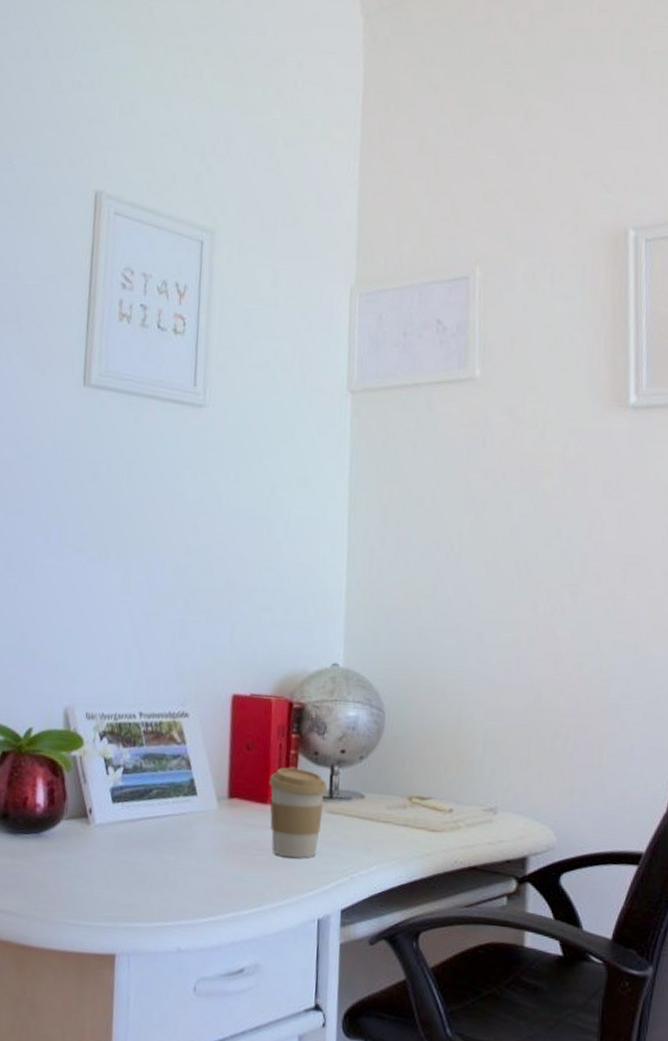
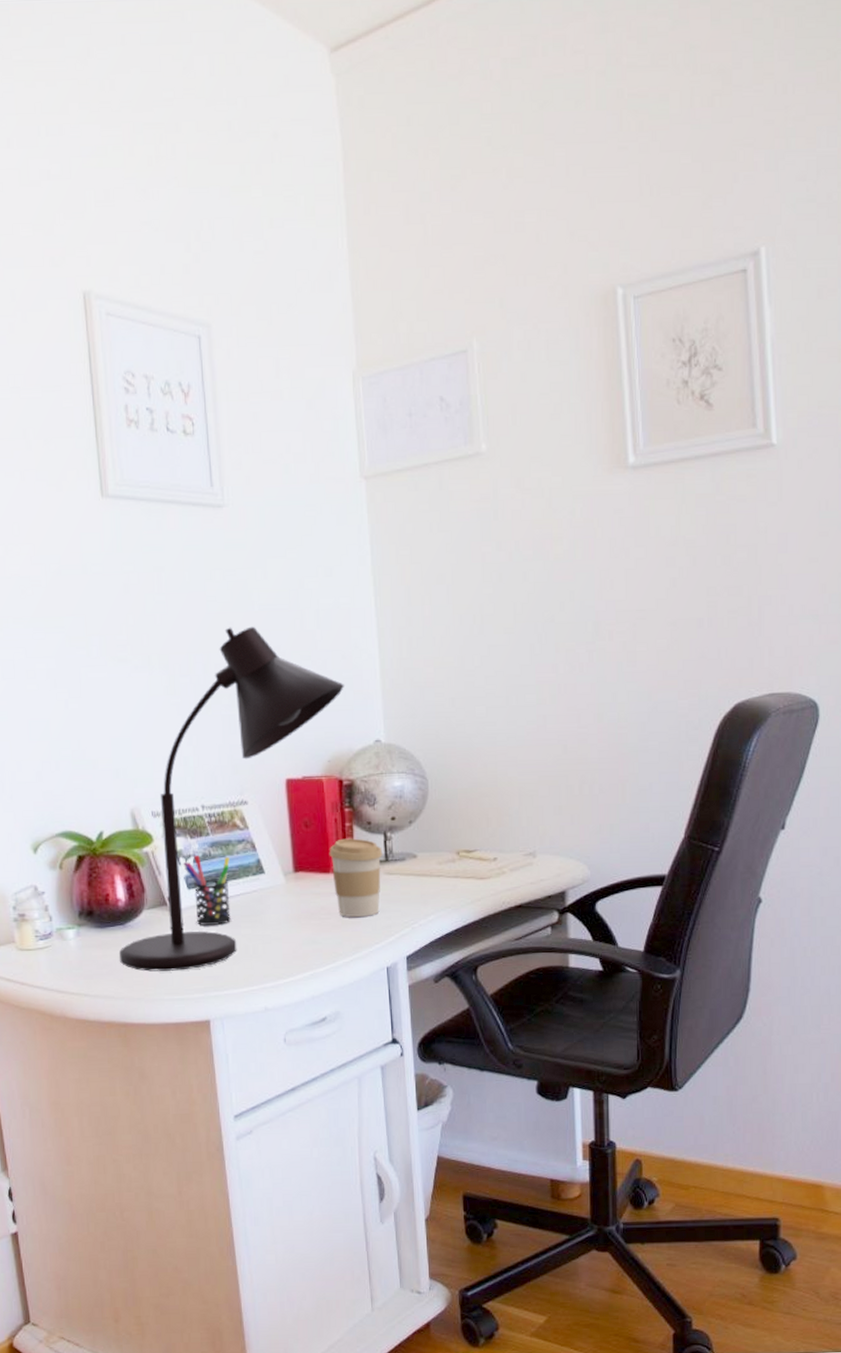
desk lamp: none [28,528,307,894] -> present [118,626,345,972]
pen holder: none [111,766,161,847] -> present [183,856,231,925]

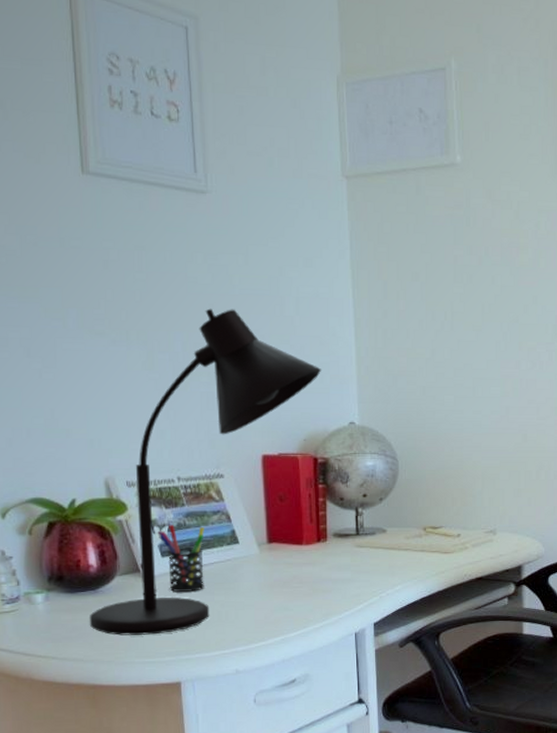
coffee cup: present [329,838,383,917] -> none [302,513,354,586]

